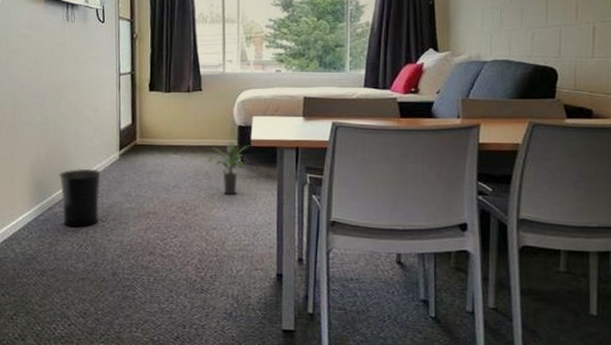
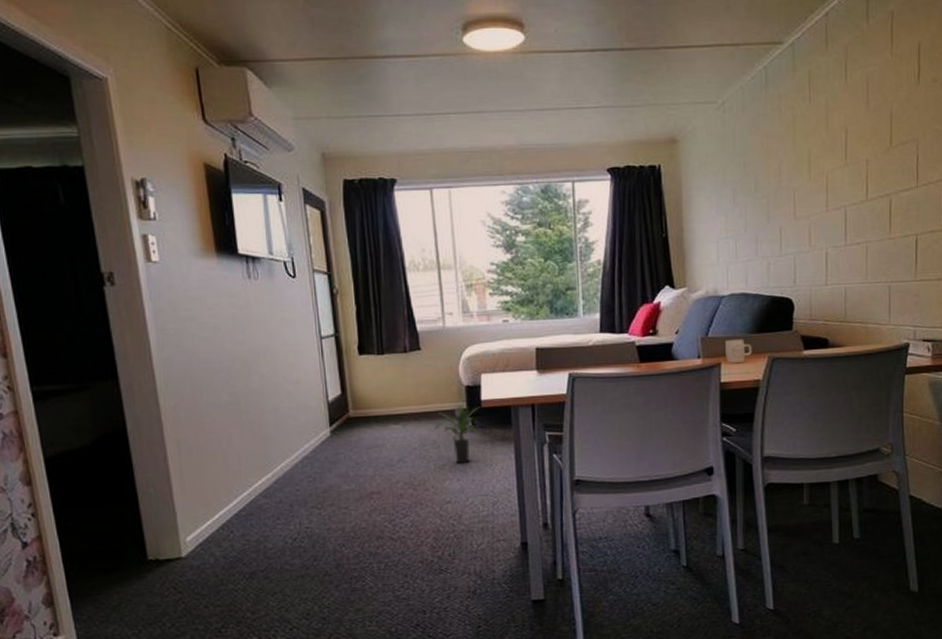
waste bin: present [59,168,101,228] -> none [259,451,313,520]
mug: none [485,103,513,127] -> present [725,339,752,364]

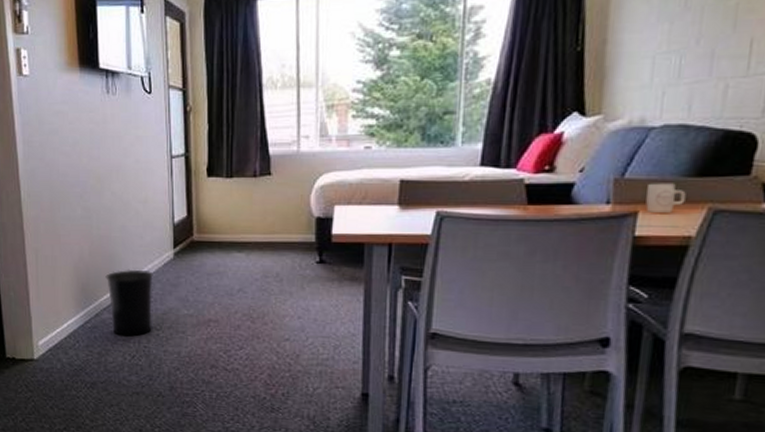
waste bin: none [259,451,313,520] -> present [105,269,153,337]
potted plant: present [434,406,483,463] -> none [279,238,331,300]

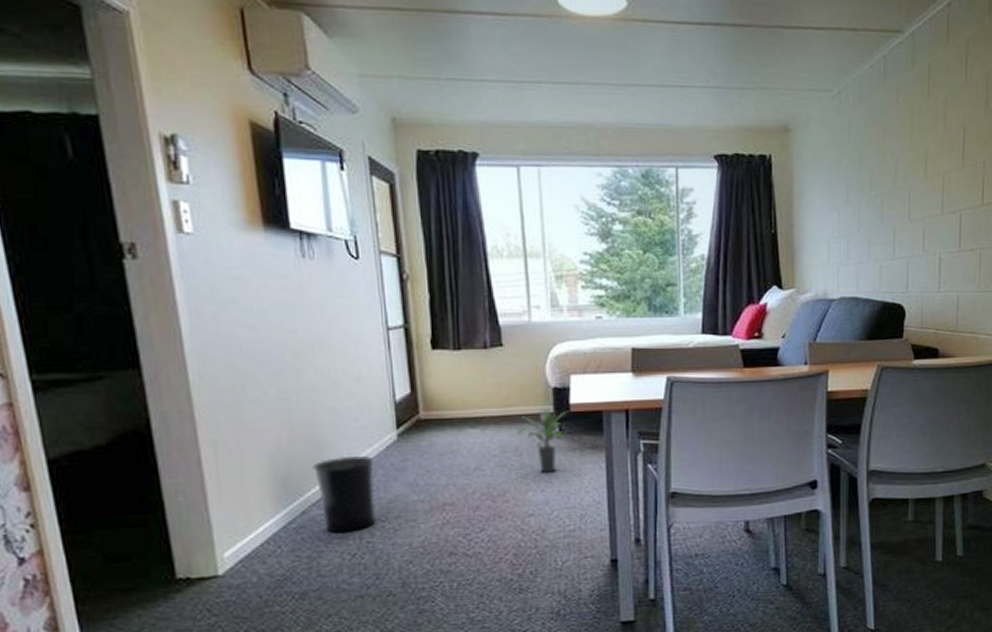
potted plant: none [279,238,331,300] -> present [517,409,571,473]
mug: present [645,183,686,214] -> none [834,346,861,372]

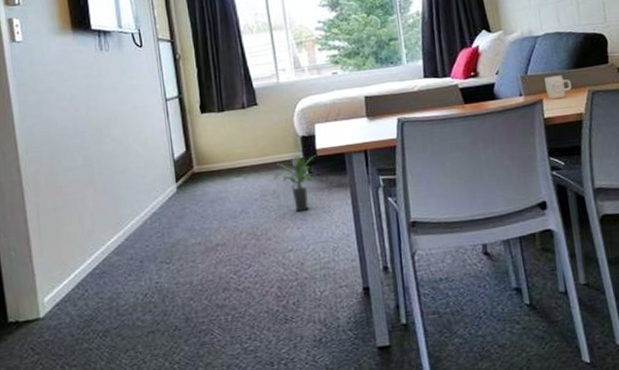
waste bin: present [312,456,376,534] -> none [111,207,162,277]
mug: none [834,346,861,372] -> present [544,75,572,100]

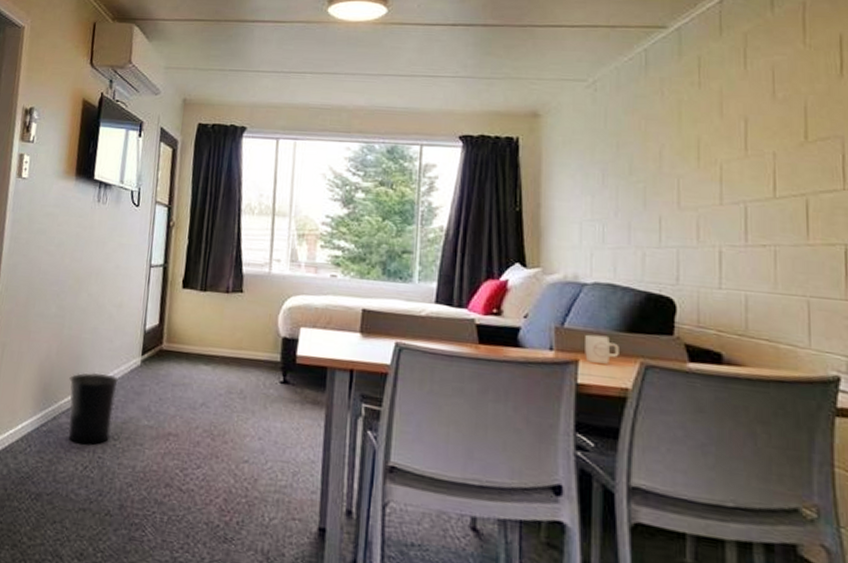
waste bin: none [111,207,162,277] -> present [68,372,118,445]
potted plant: present [273,155,320,212] -> none [244,357,295,421]

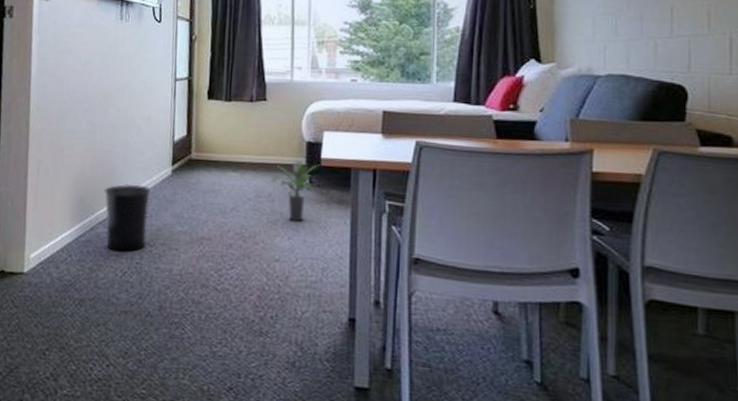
potted plant: none [244,357,295,421] -> present [271,161,320,222]
mug: present [585,334,619,365] -> none [599,124,633,153]

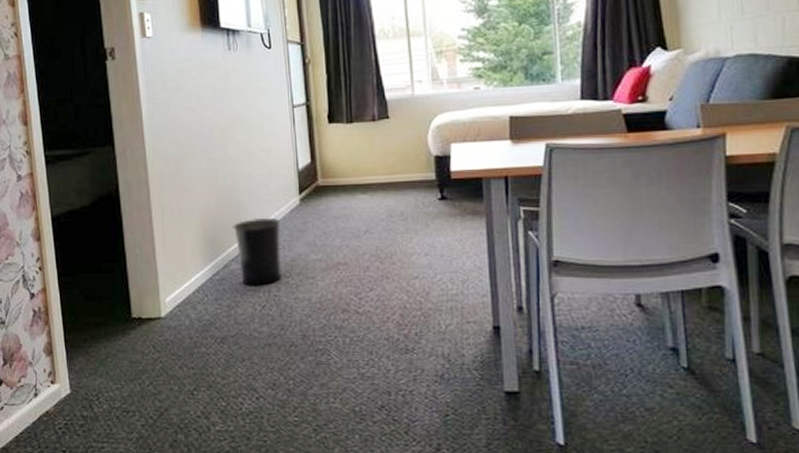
potted plant: present [271,161,320,222] -> none [402,177,453,237]

